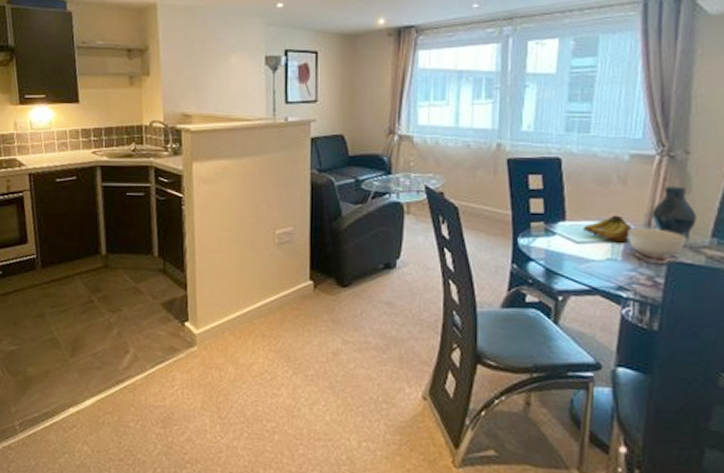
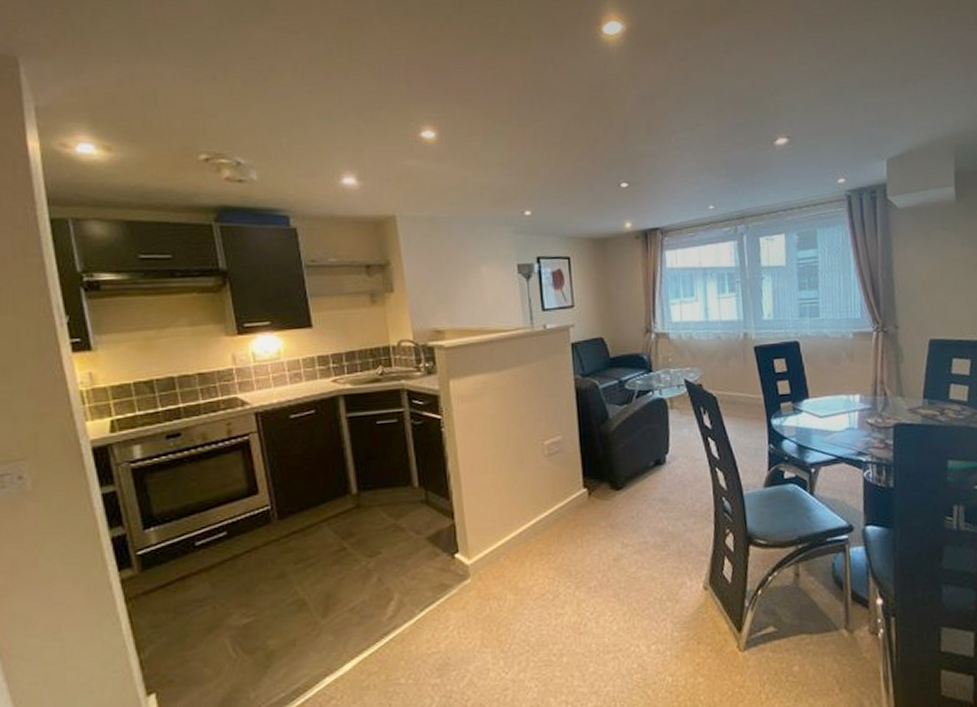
fruit: present [582,215,632,243] -> none [823,388,862,413]
bowl: present [627,228,686,259] -> none [859,396,905,423]
vase: present [650,186,696,244] -> none [875,356,911,407]

